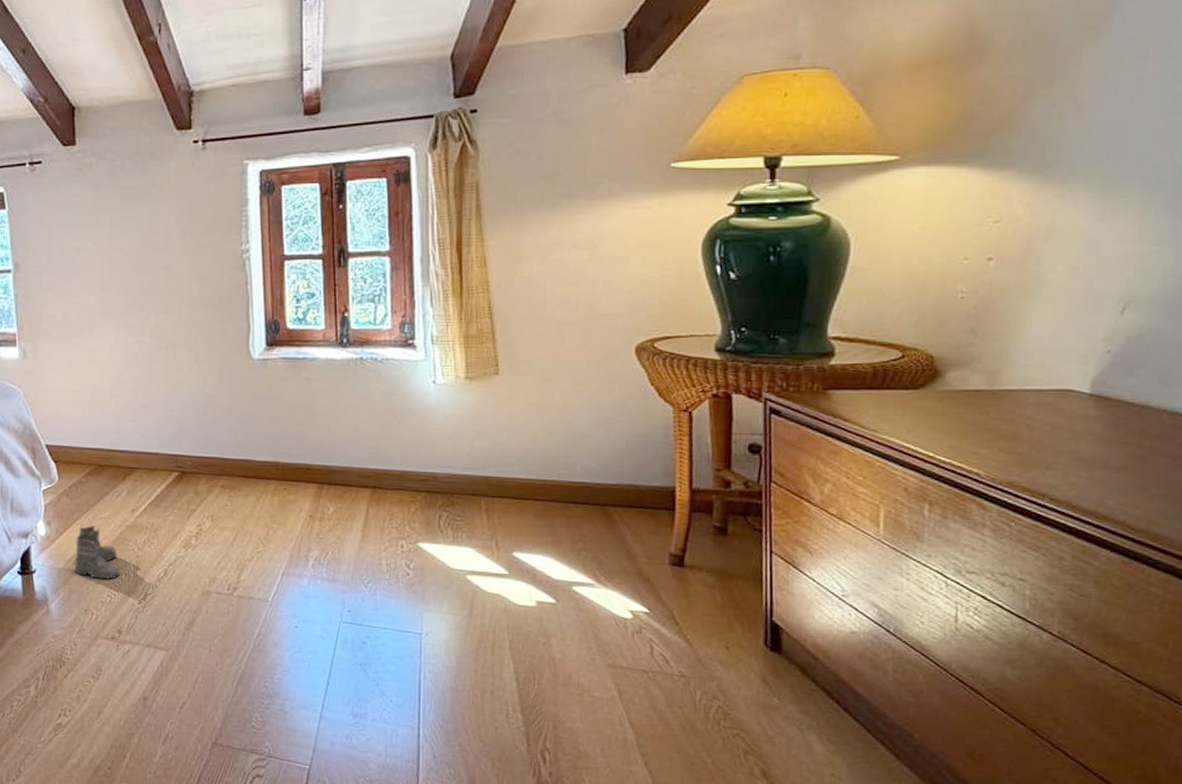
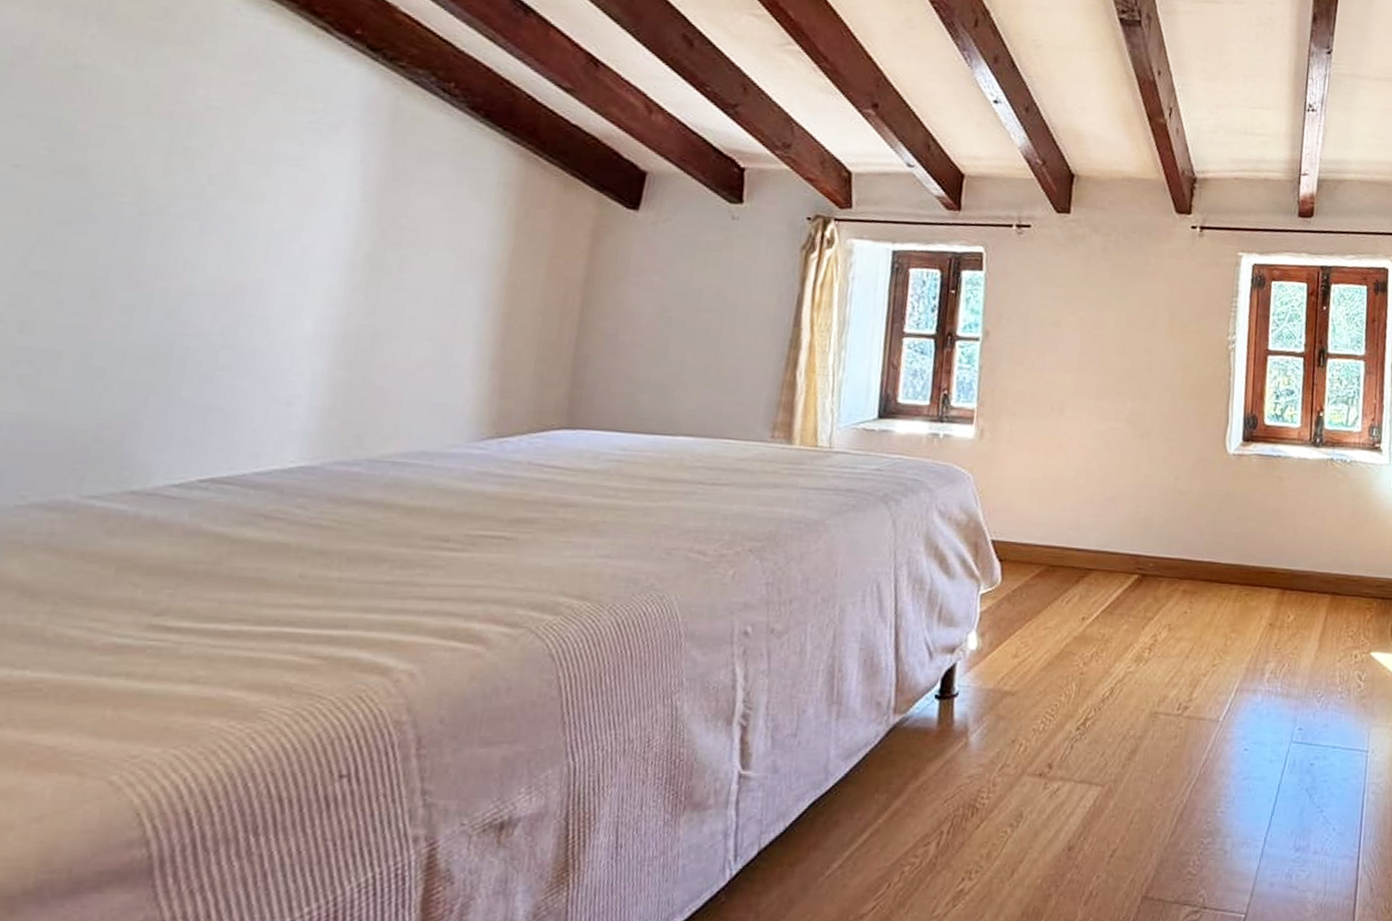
boots: present [74,525,120,583] -> none [1005,637,1059,707]

